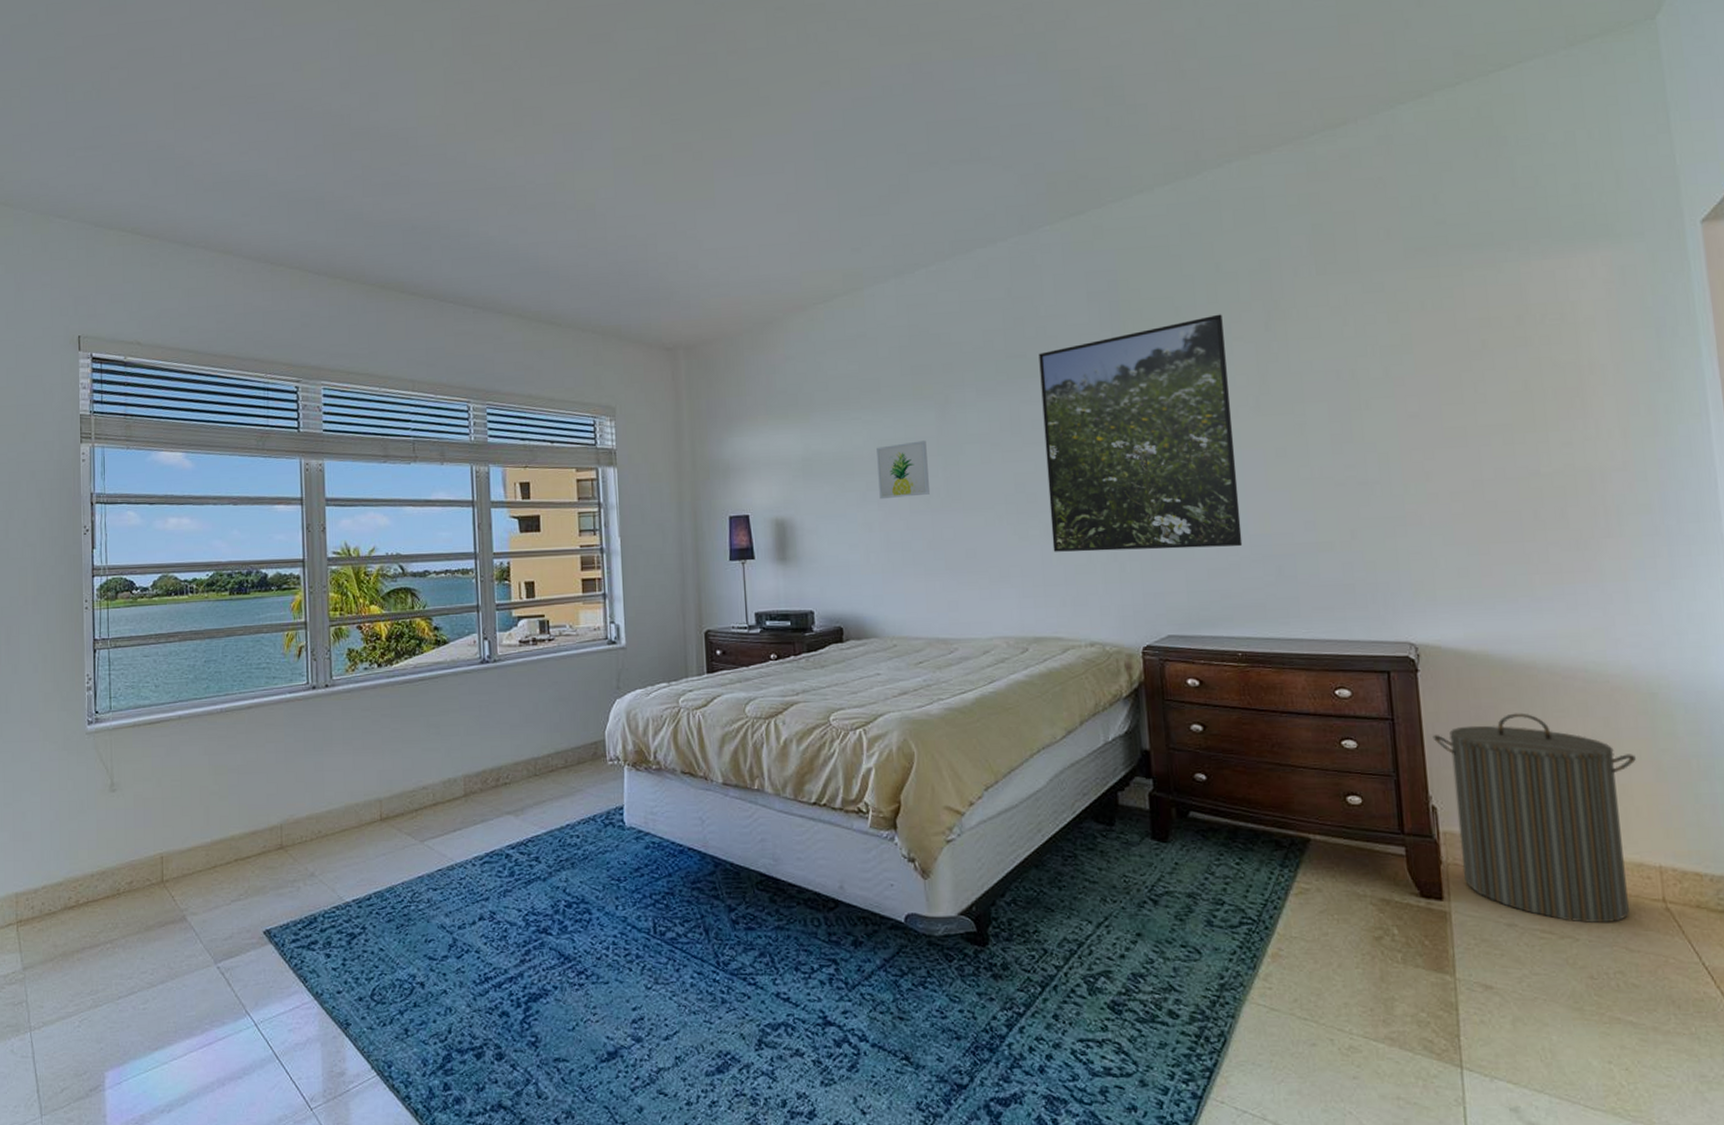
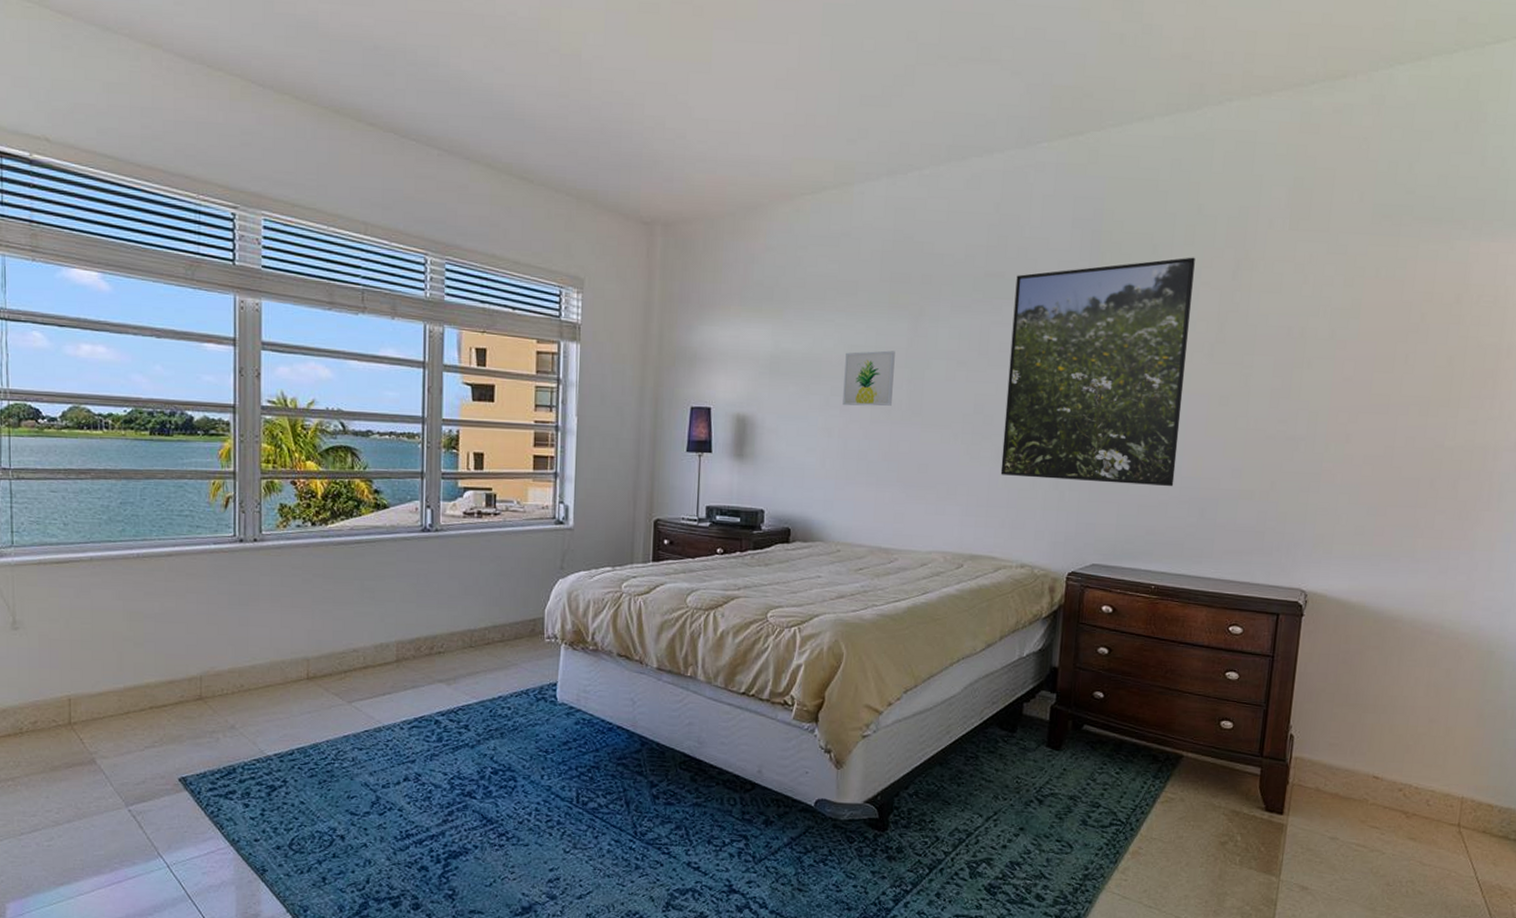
laundry hamper: present [1432,713,1636,924] -> none [1303,659,1465,841]

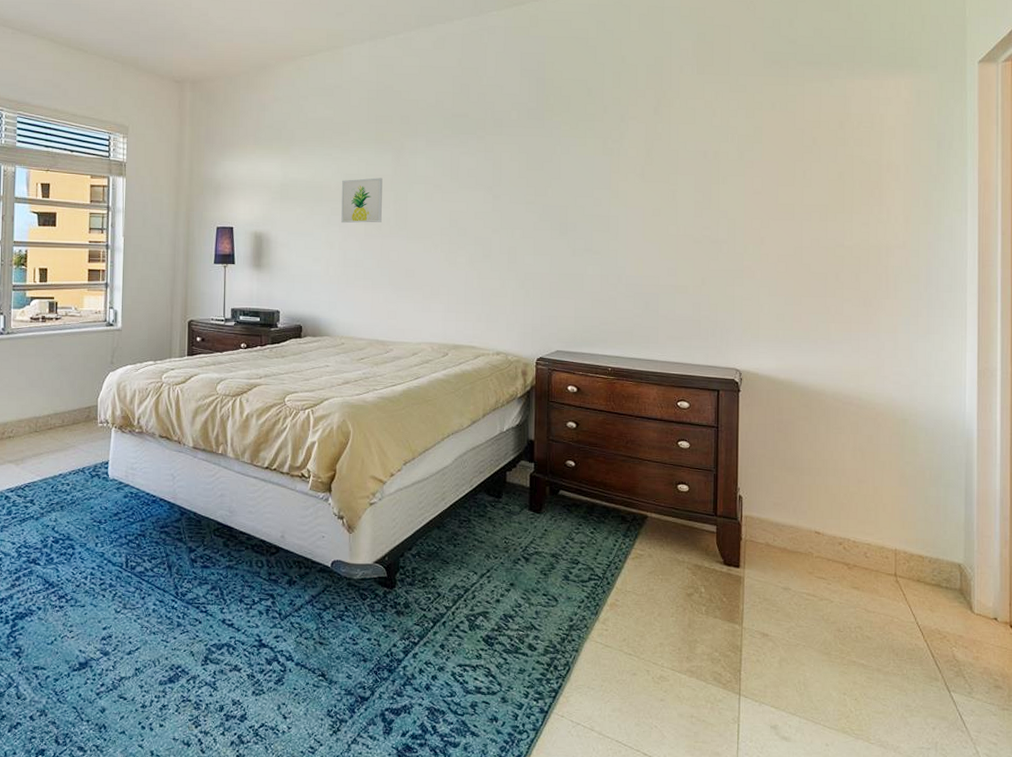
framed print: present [1000,257,1195,486] -> none [475,97,623,283]

